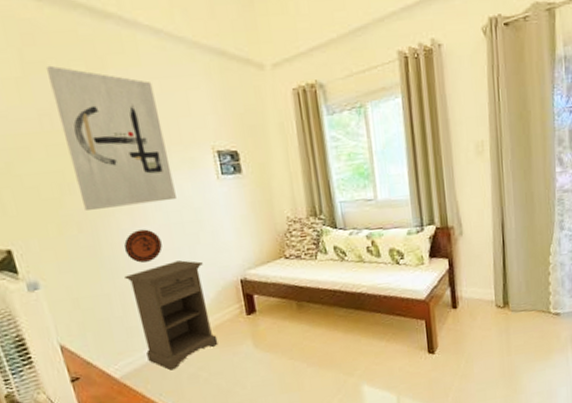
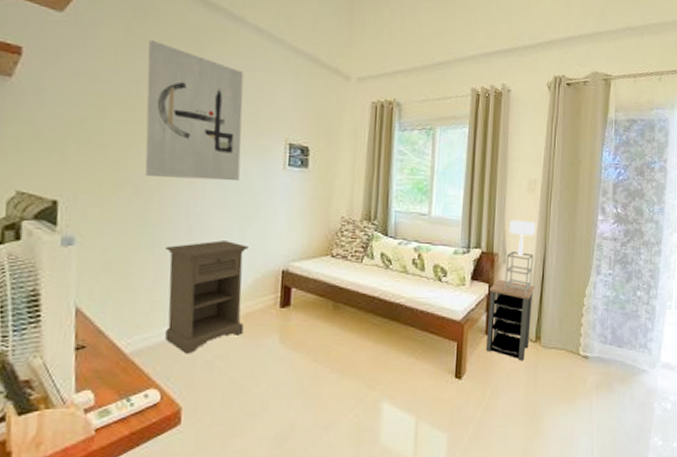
decorative plate: present [124,229,162,263] -> none [173,203,213,237]
side table: none [449,252,498,328] -> present [486,279,535,361]
table lamp: none [461,187,493,265] -> present [503,219,536,296]

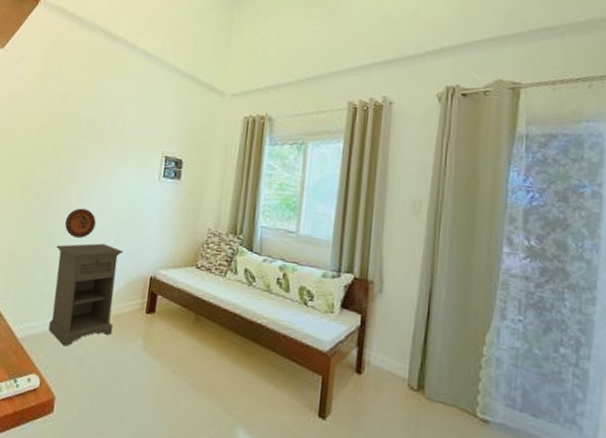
wall art: present [145,39,244,182] -> none [47,67,132,190]
decorative plate: none [173,203,213,237] -> present [64,208,96,238]
side table: present [486,279,535,361] -> none [356,310,419,412]
table lamp: present [503,219,536,296] -> none [378,244,421,334]

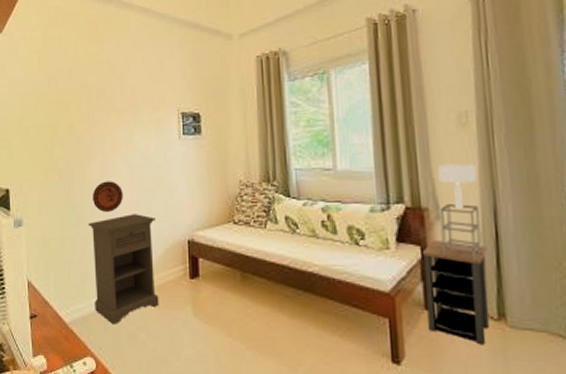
side table: none [356,310,419,412] -> present [421,239,489,346]
table lamp: none [378,244,421,334] -> present [438,163,482,260]

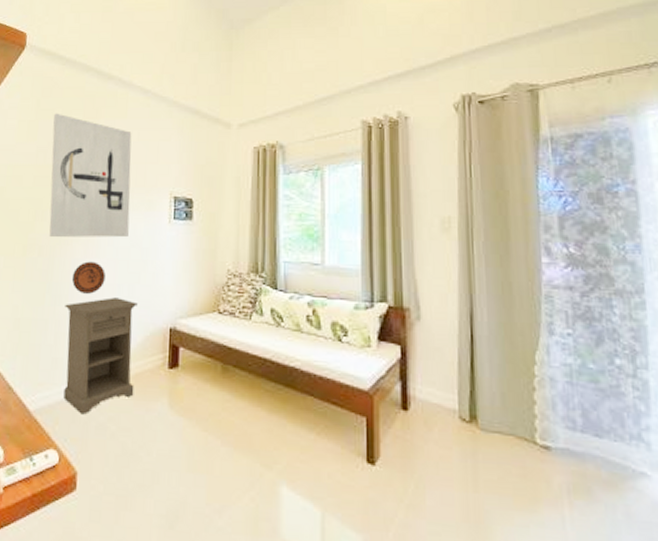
wall art: none [60,40,141,160] -> present [49,113,132,238]
side table: present [421,239,489,346] -> none [401,339,463,447]
table lamp: present [438,163,482,260] -> none [420,266,458,361]

